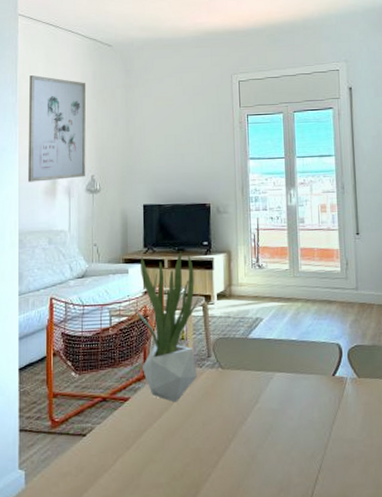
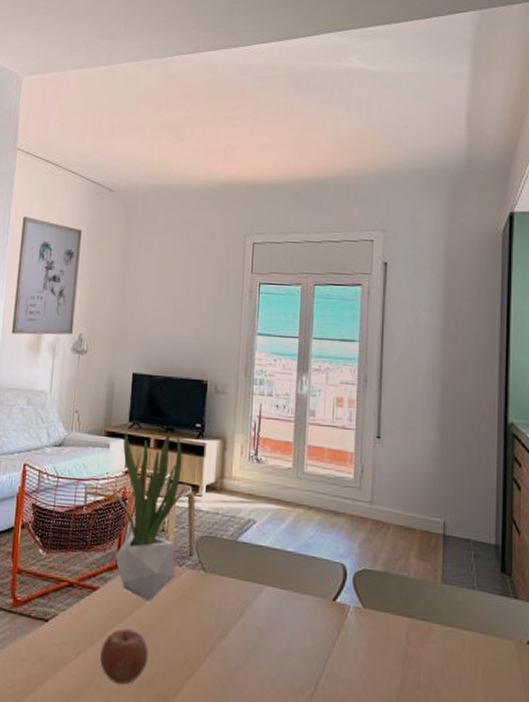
apple: none [137,430,179,480] -> present [100,628,148,685]

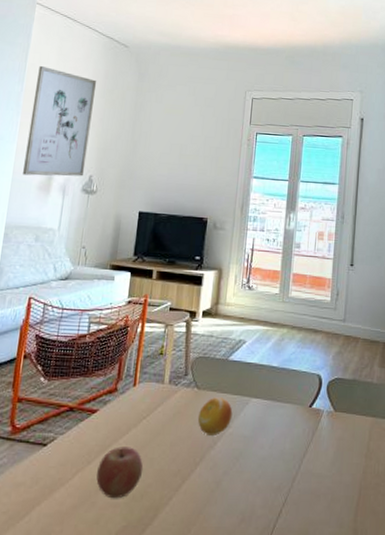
potted plant: present [111,430,186,602] -> none [114,263,185,420]
fruit: none [205,582,244,625] -> present [197,397,233,436]

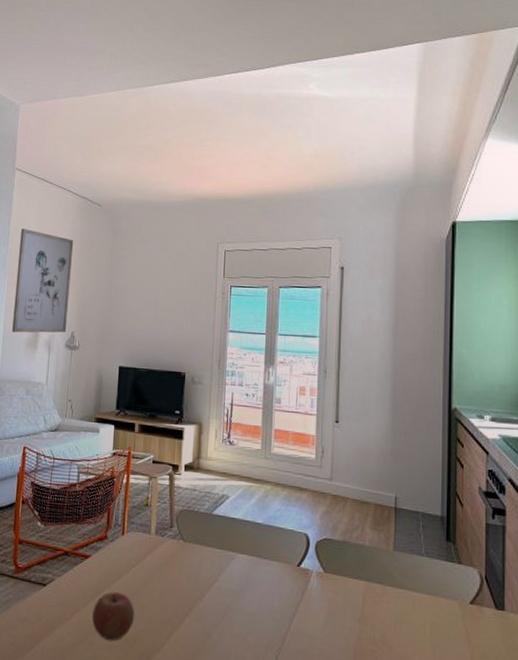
fruit: present [197,397,233,436] -> none [184,550,219,588]

